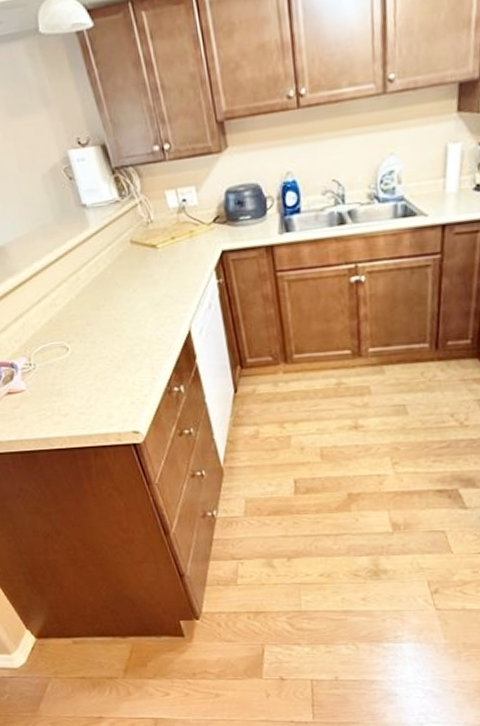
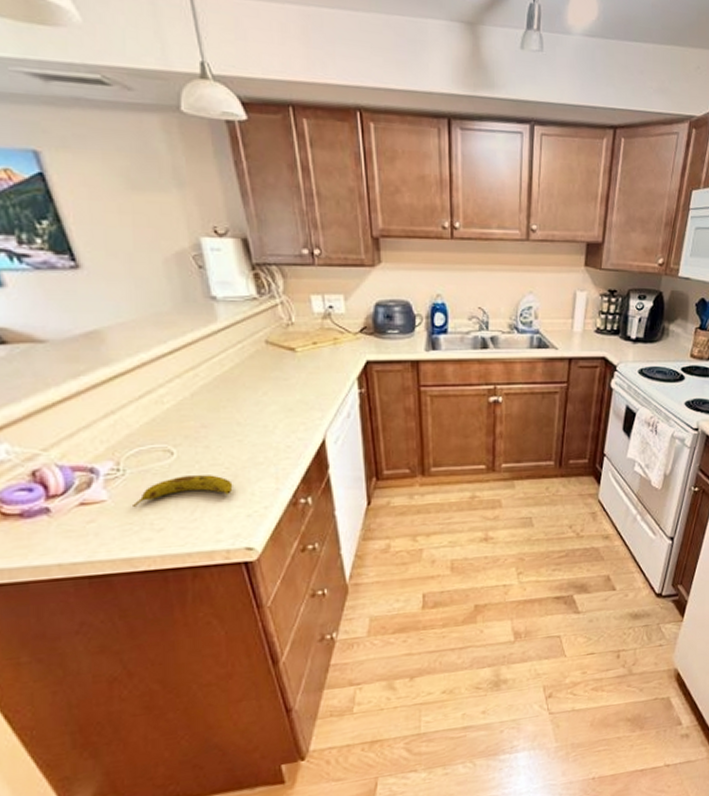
fruit: none [44,367,118,396] -> present [133,475,233,508]

